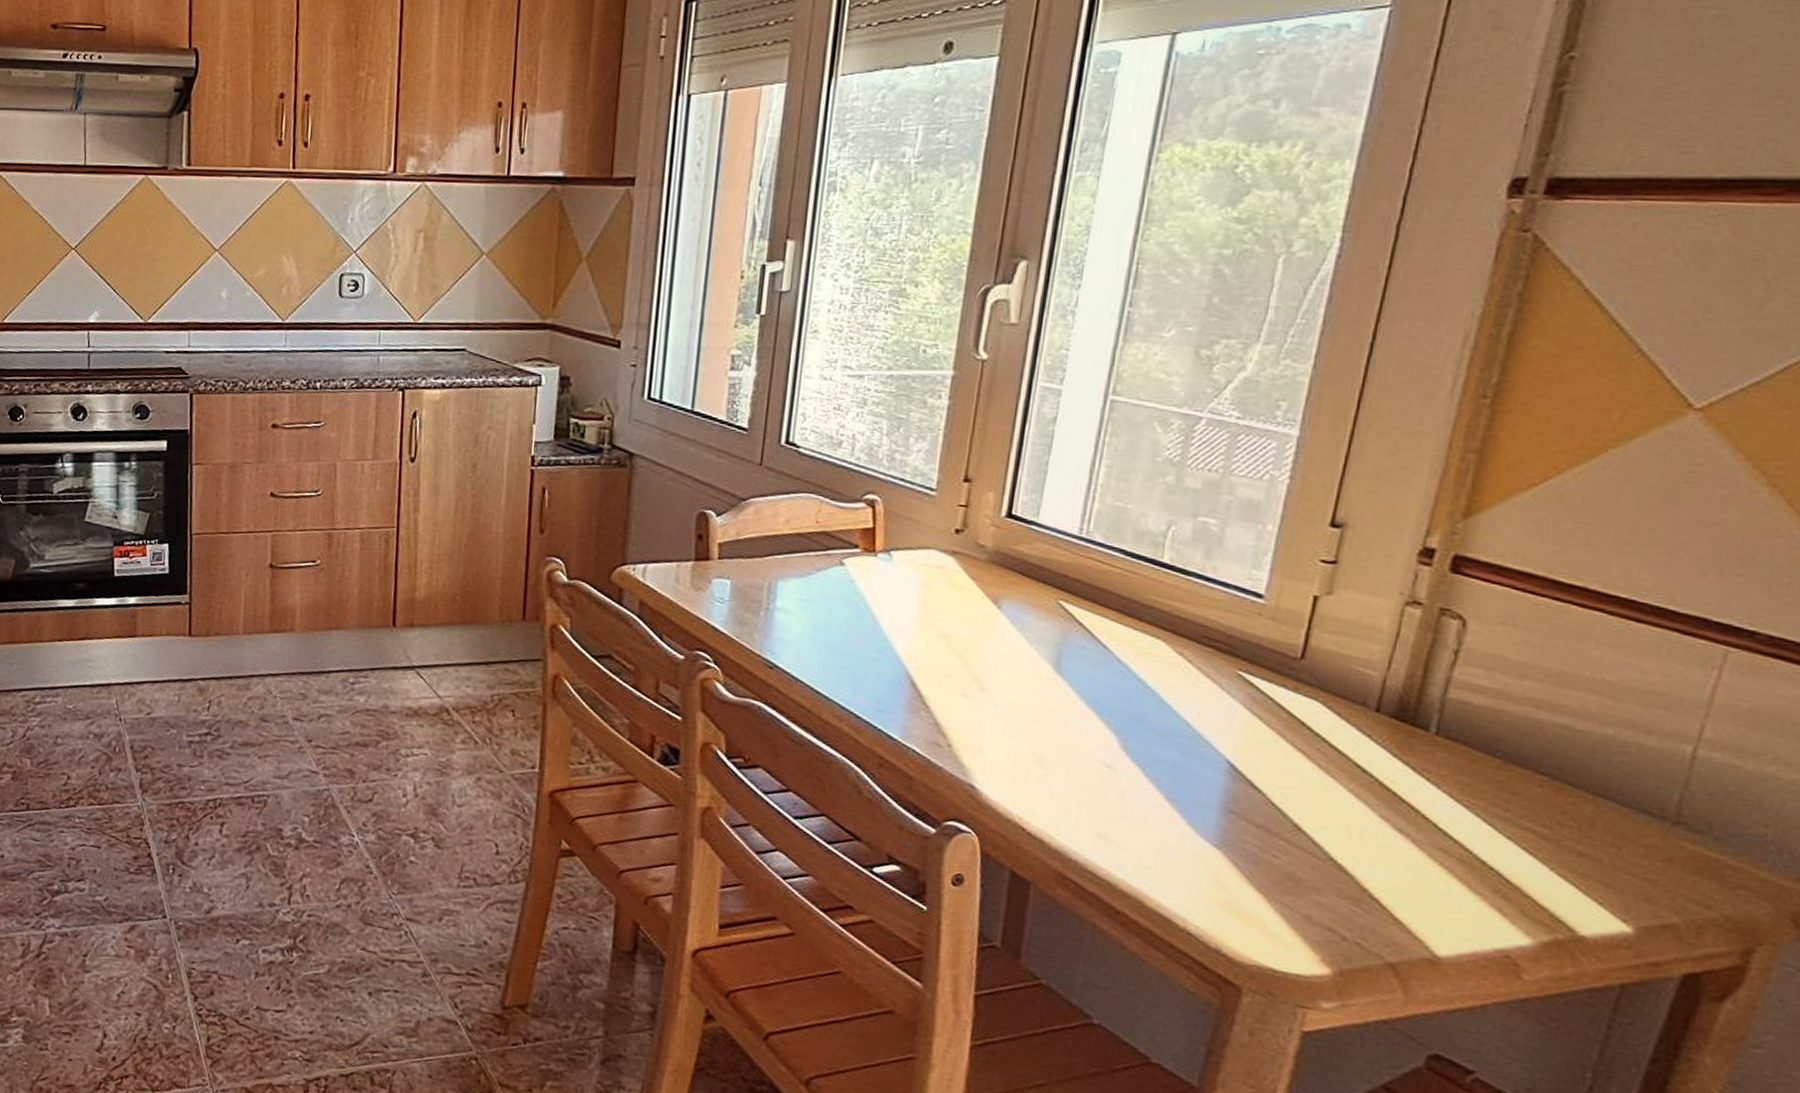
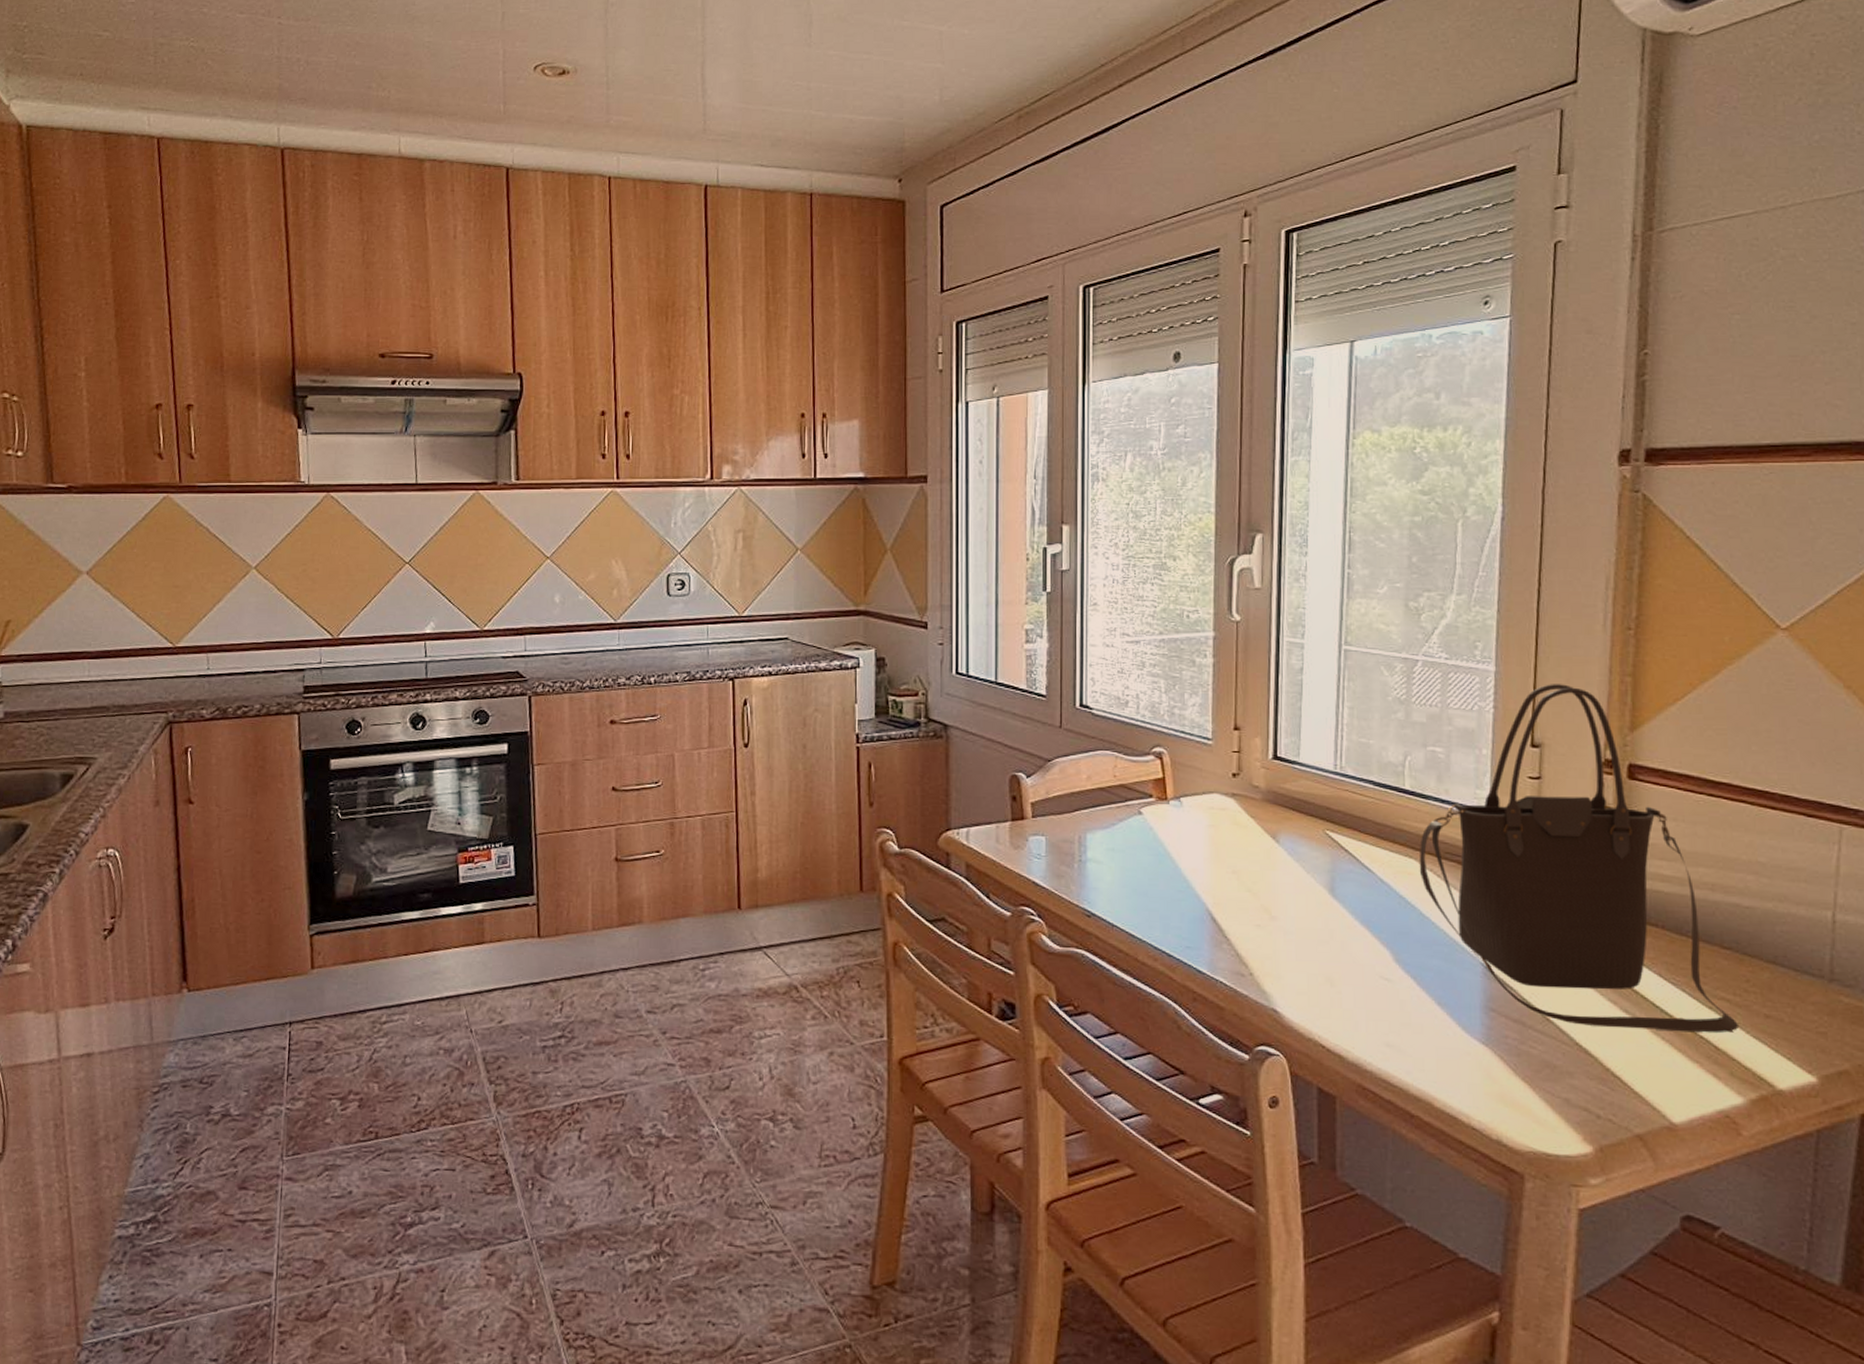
tote bag: none [1166,455,1542,867] -> present [1419,684,1738,1034]

